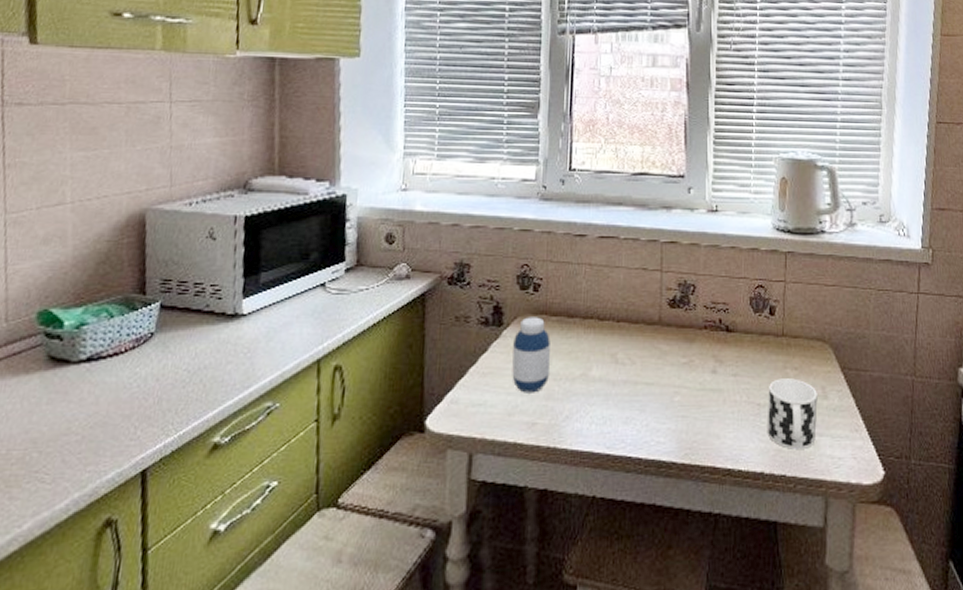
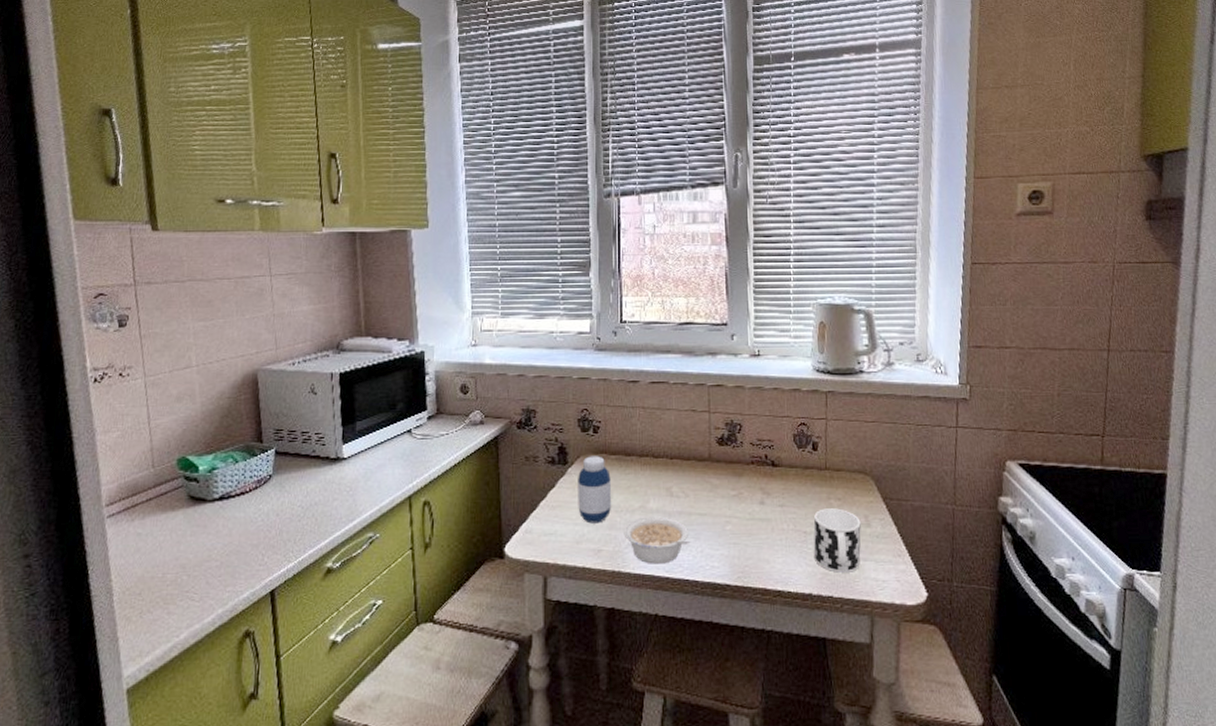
legume: none [561,386,636,439] -> present [623,516,691,564]

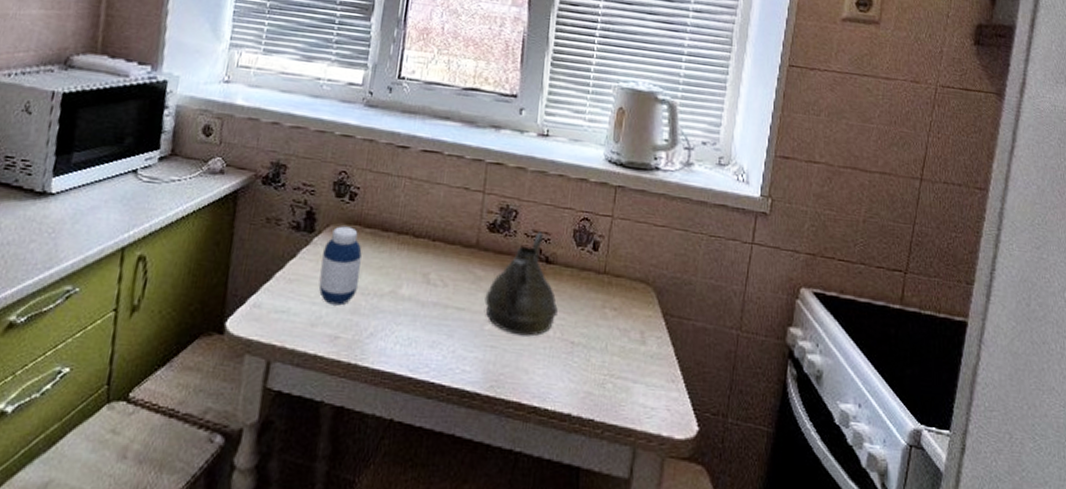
legume: present [623,516,691,564] -> none [367,304,443,361]
teapot: none [723,440,788,531] -> present [485,231,558,337]
cup: present [813,508,861,573] -> none [578,318,636,395]

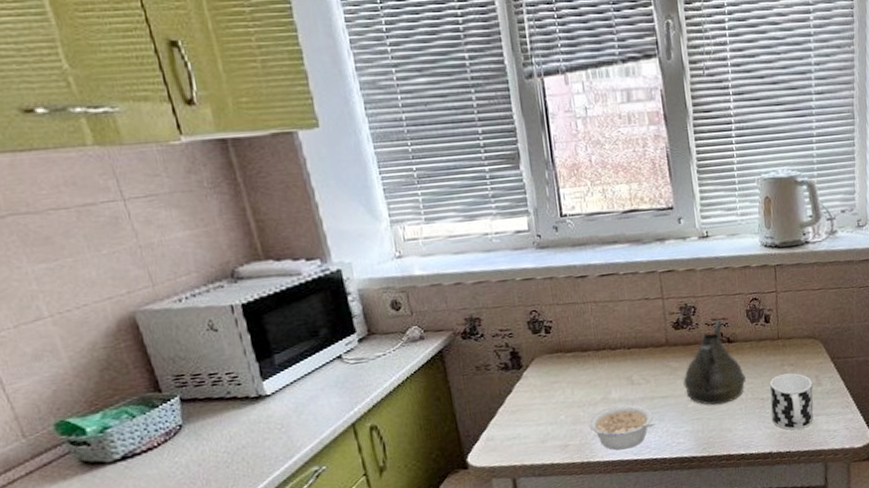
medicine bottle: present [318,226,362,306] -> none [534,355,574,422]
legume: none [367,304,443,361] -> present [588,404,656,450]
cup: none [578,318,636,395] -> present [770,373,814,431]

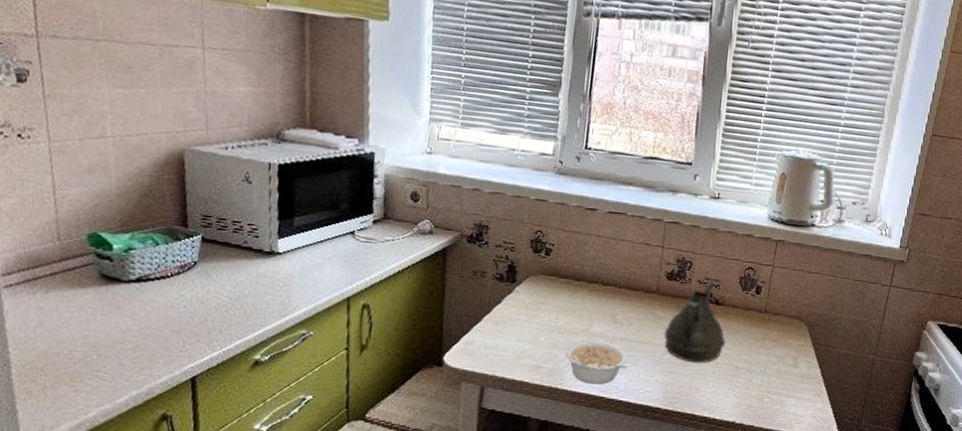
cup: present [770,373,814,431] -> none [741,347,790,406]

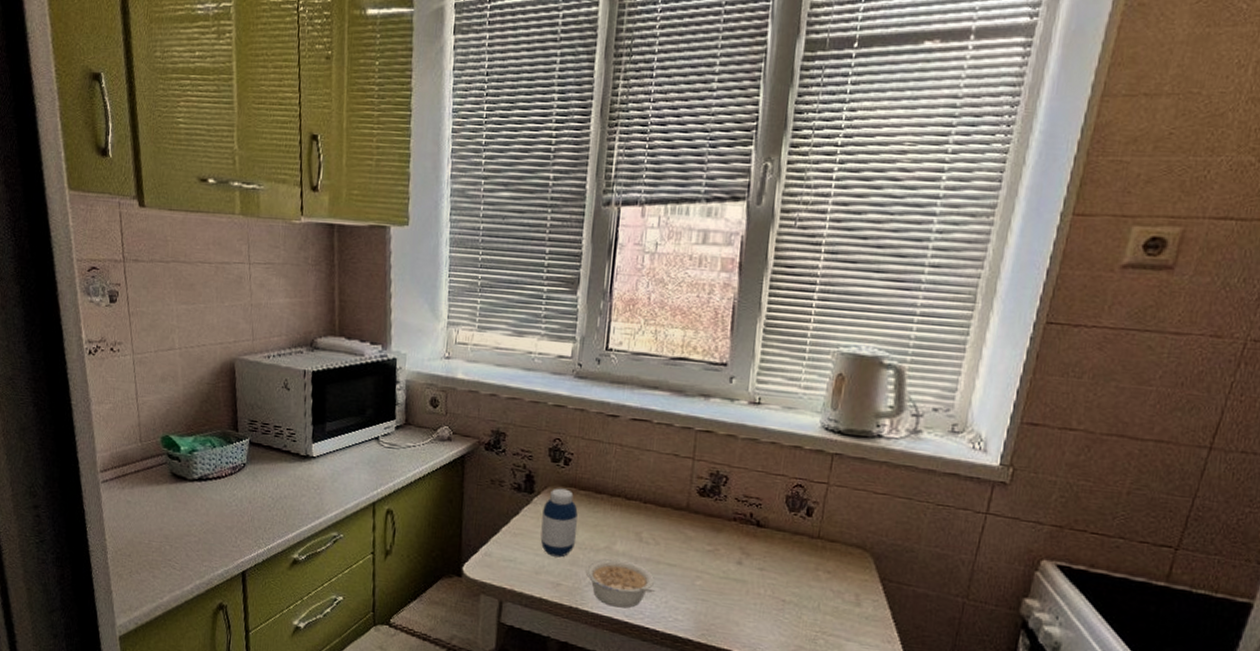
medicine bottle: none [522,277,558,342] -> present [540,488,578,558]
teapot: present [664,279,726,363] -> none [695,497,769,593]

